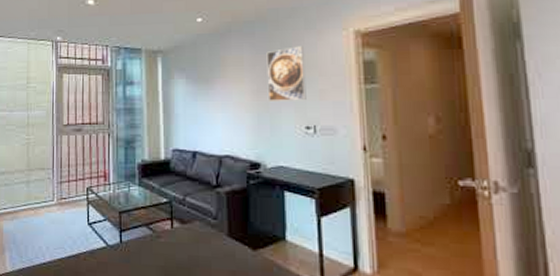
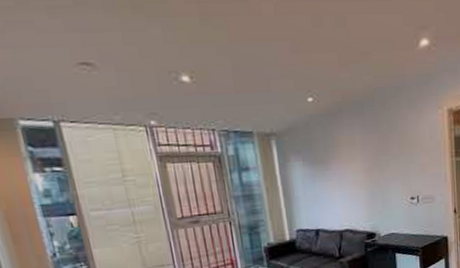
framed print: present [266,46,307,101] -> none [375,124,411,178]

